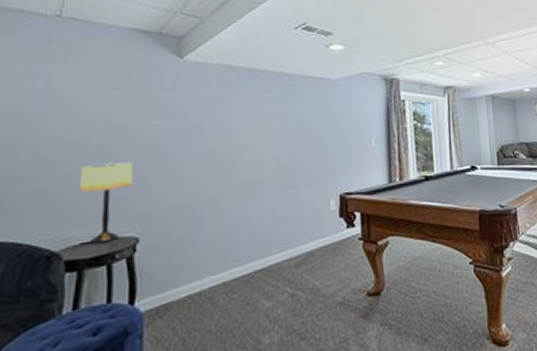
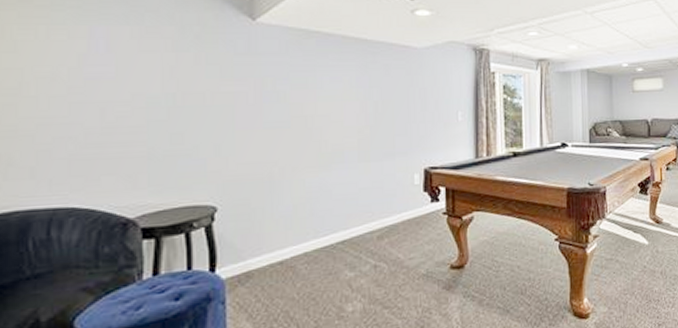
table lamp: present [79,162,133,244] -> none [151,130,207,212]

